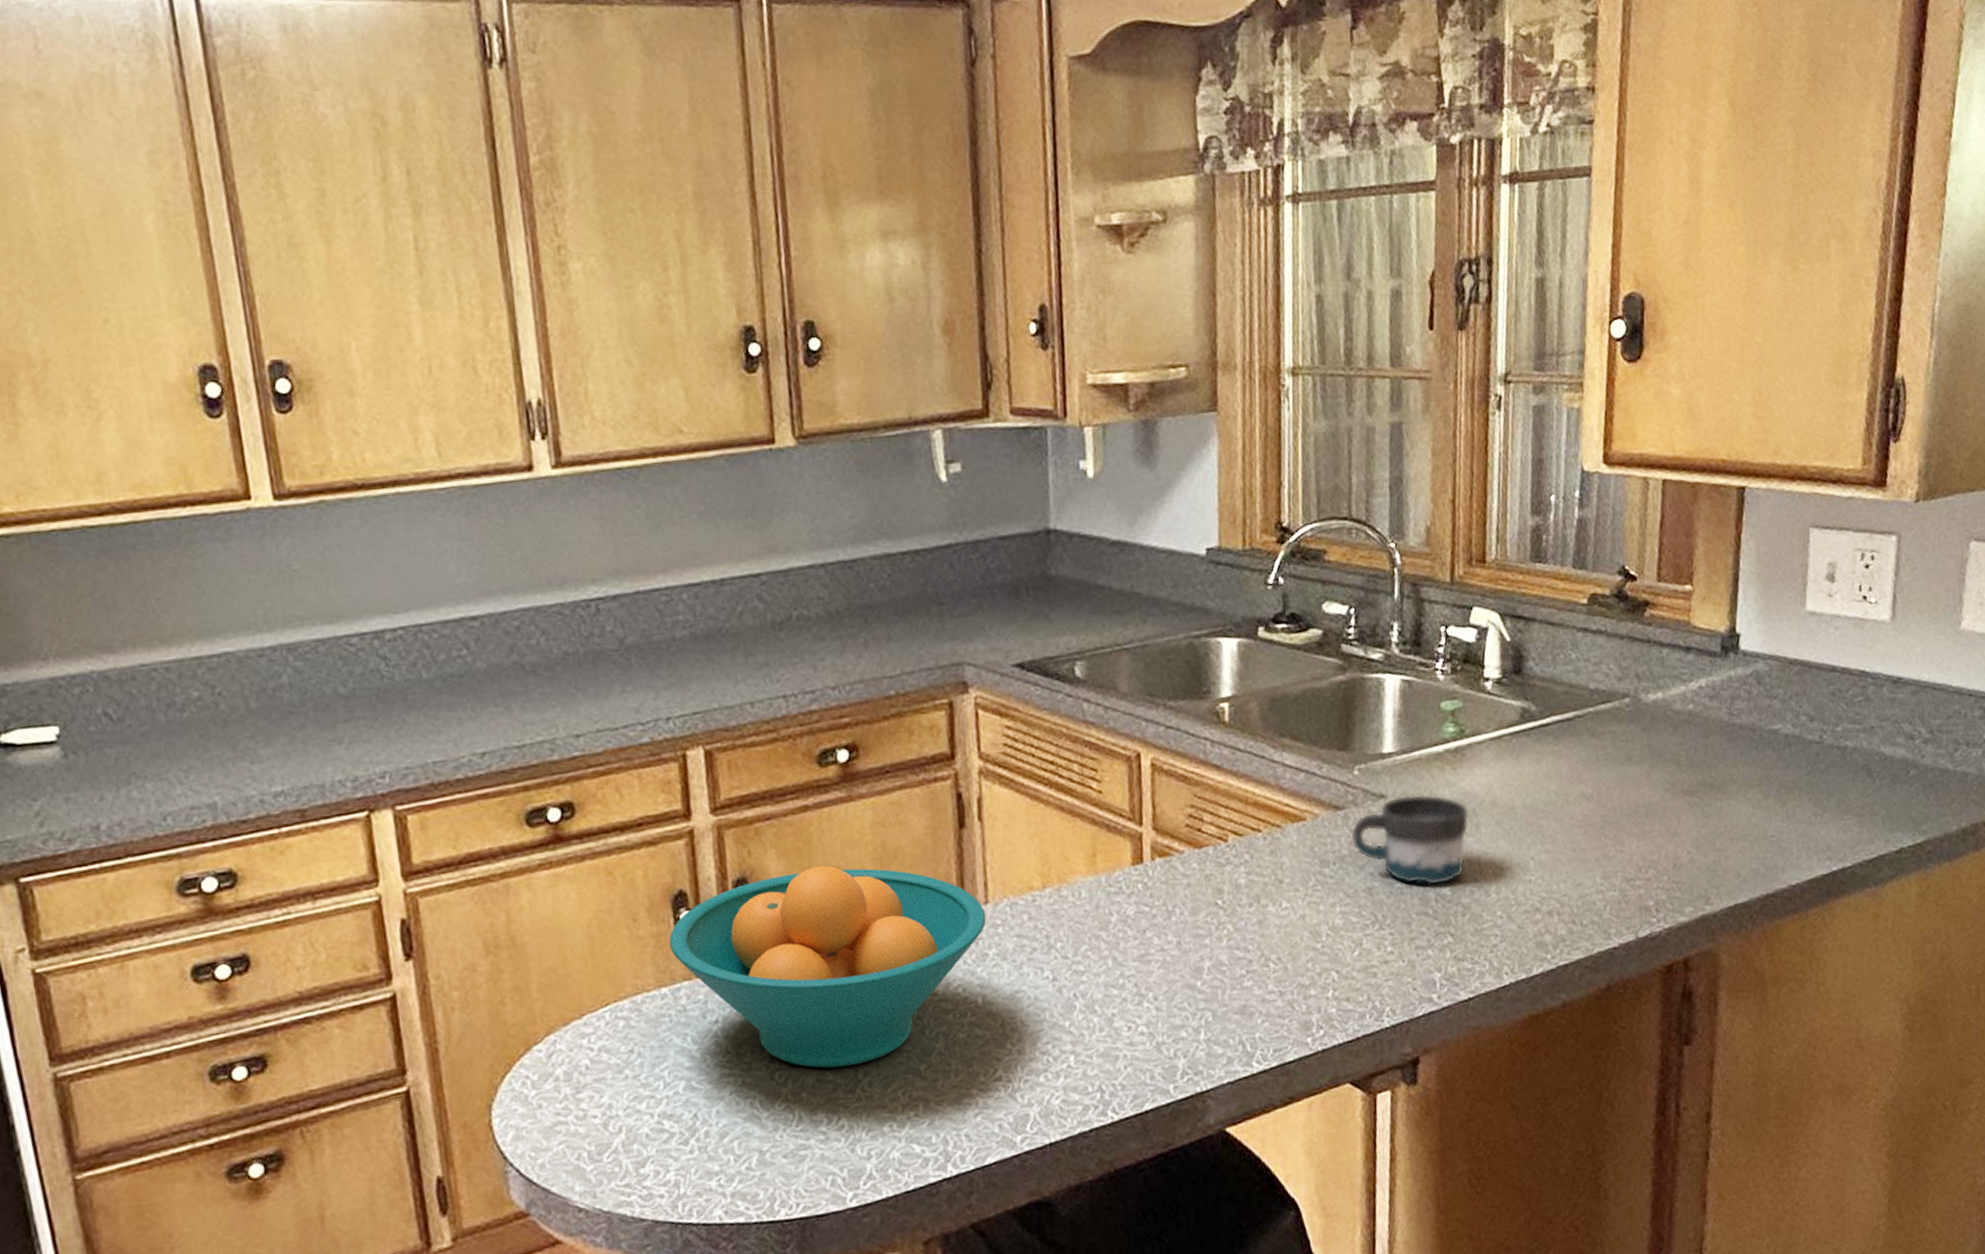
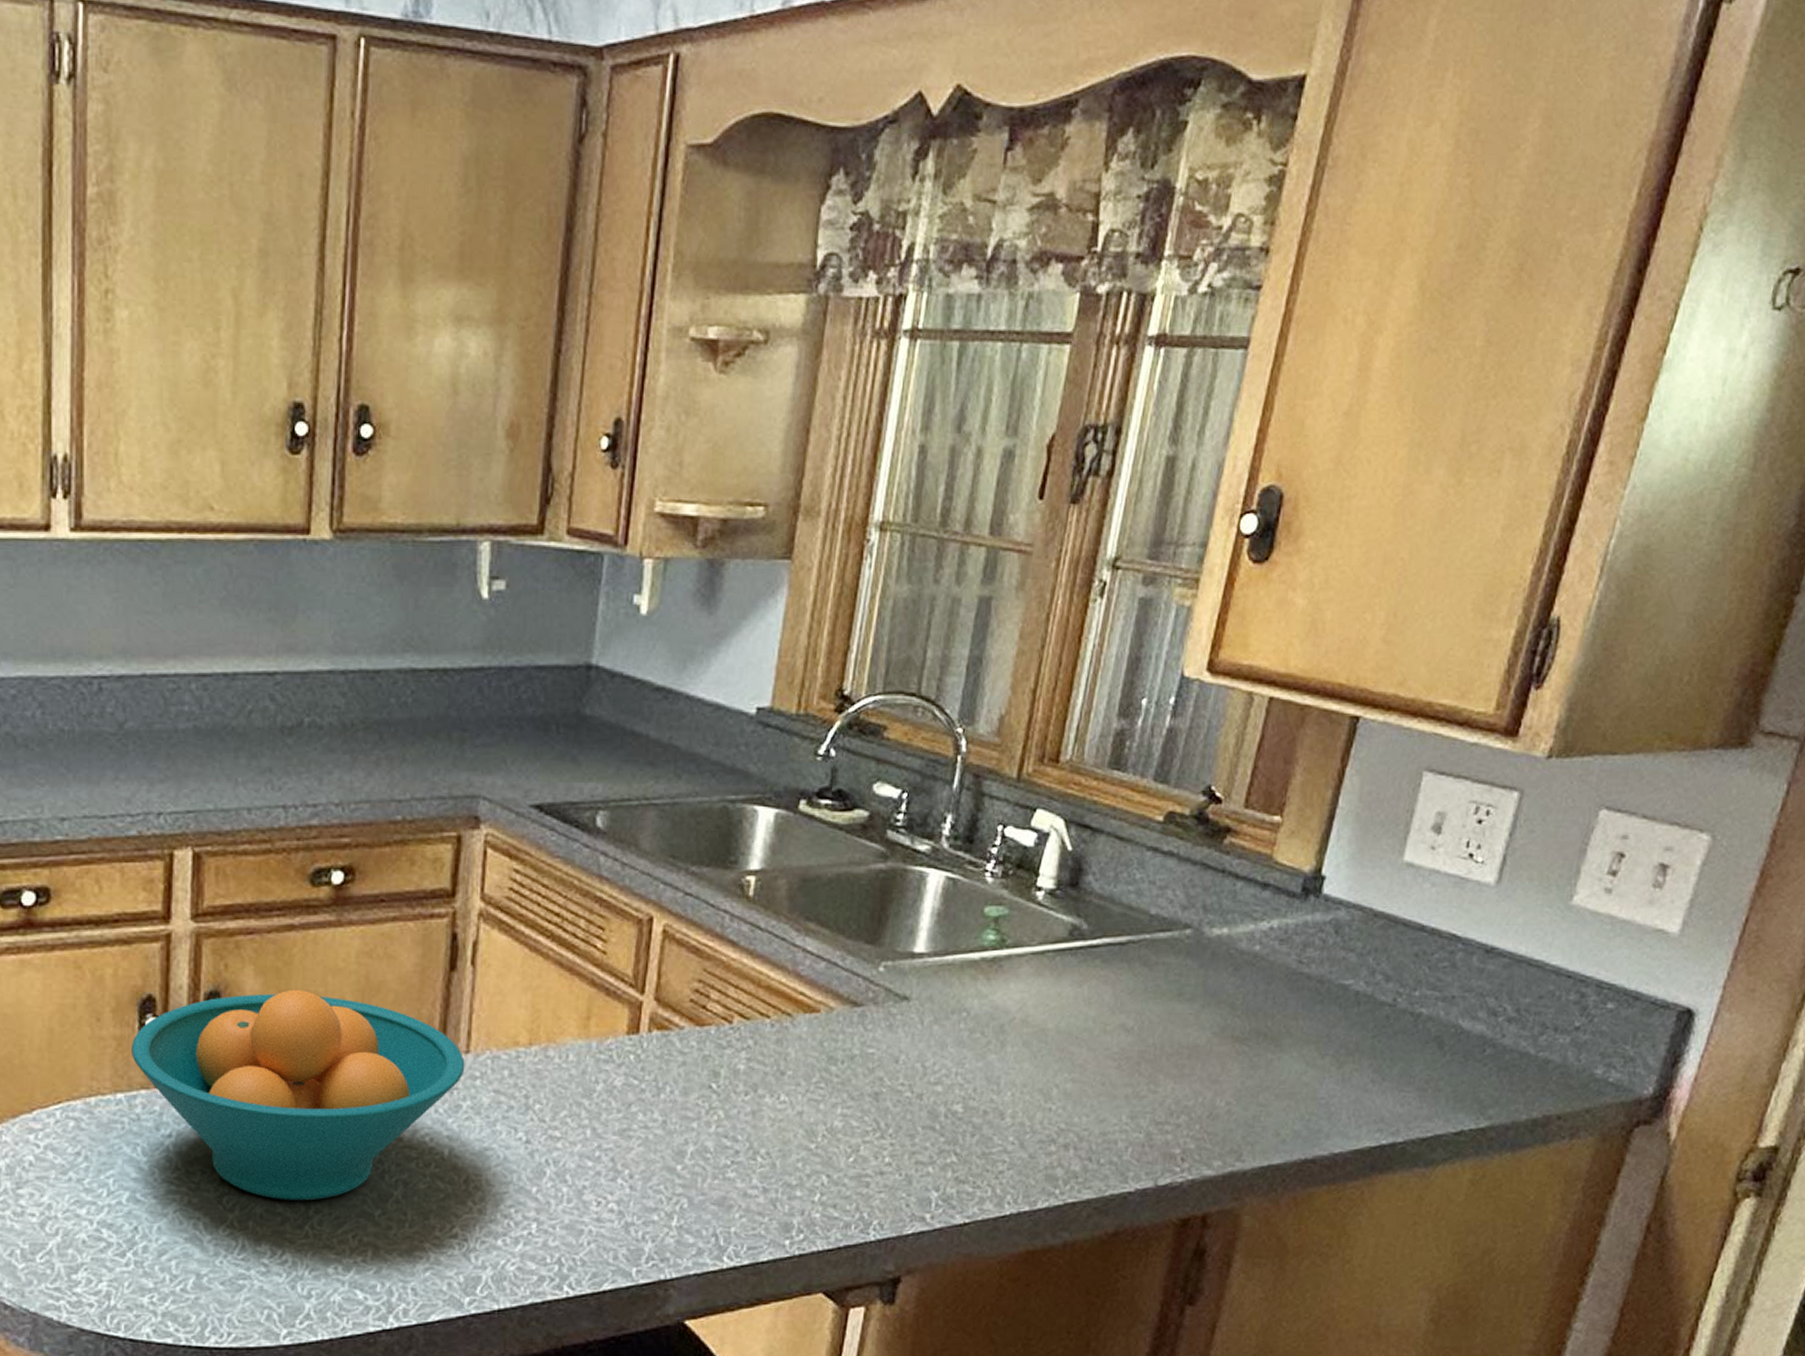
mug: present [1350,794,1469,886] -> none [864,1001,996,1100]

